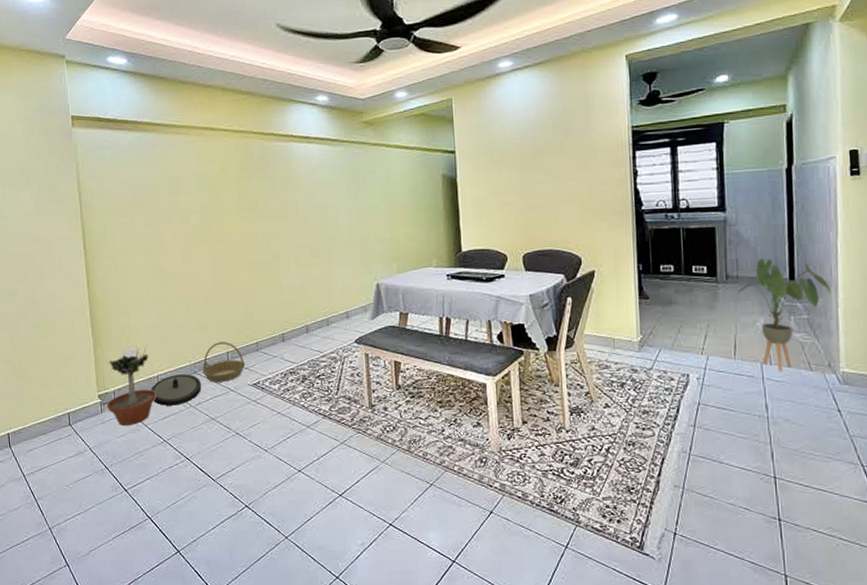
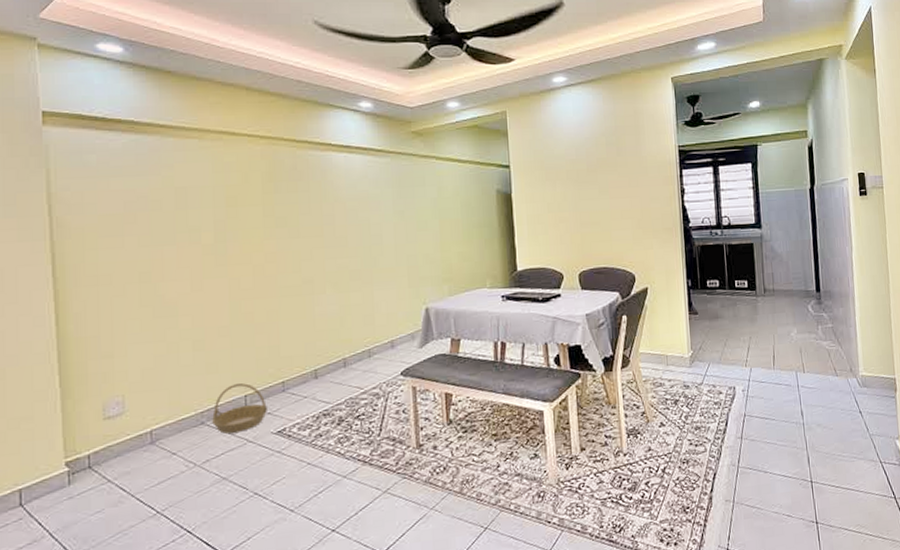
potted tree: present [106,345,157,425] -> none [77,393,150,499]
robot vacuum: present [151,374,201,406] -> none [142,426,210,469]
house plant: present [738,258,830,372] -> none [774,272,849,379]

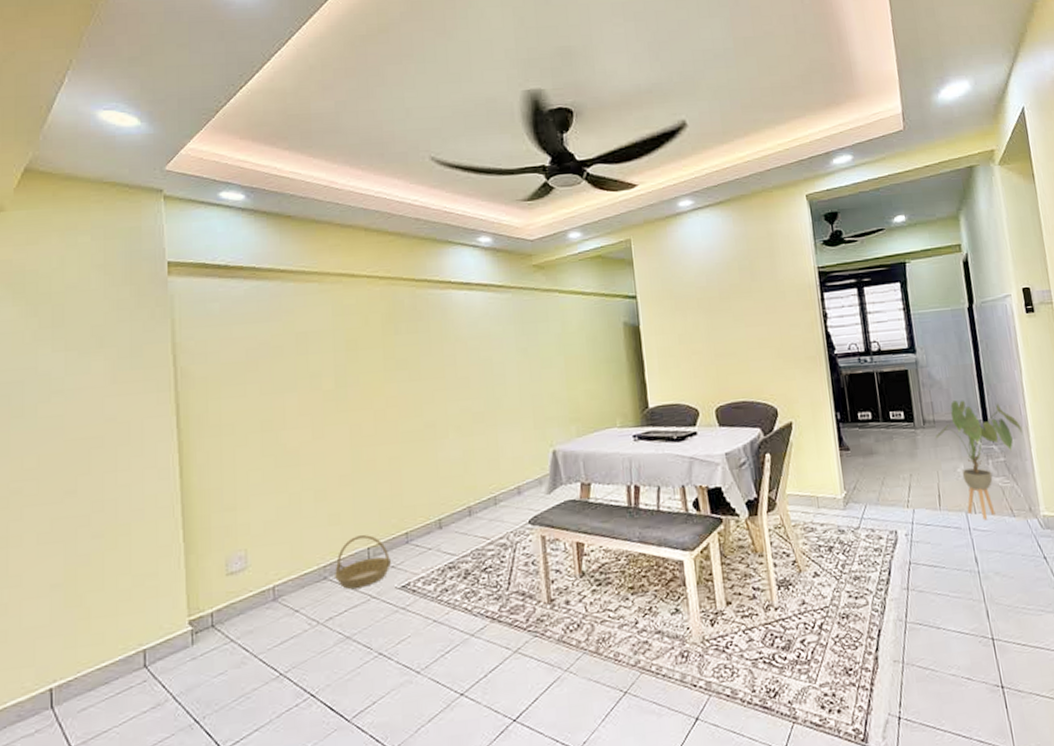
house plant: none [774,272,849,379] -> present [935,400,1022,521]

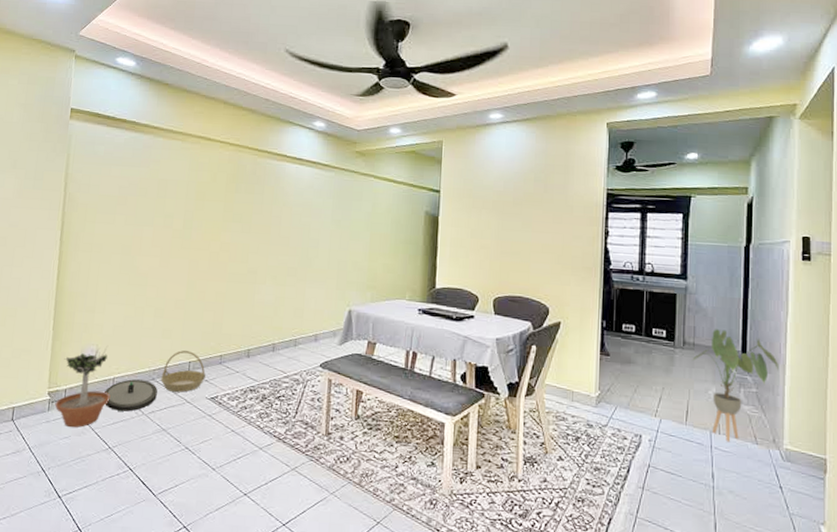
potted tree: none [200,547,273,659] -> present [55,345,111,427]
robot vacuum: none [264,581,333,627] -> present [105,379,158,412]

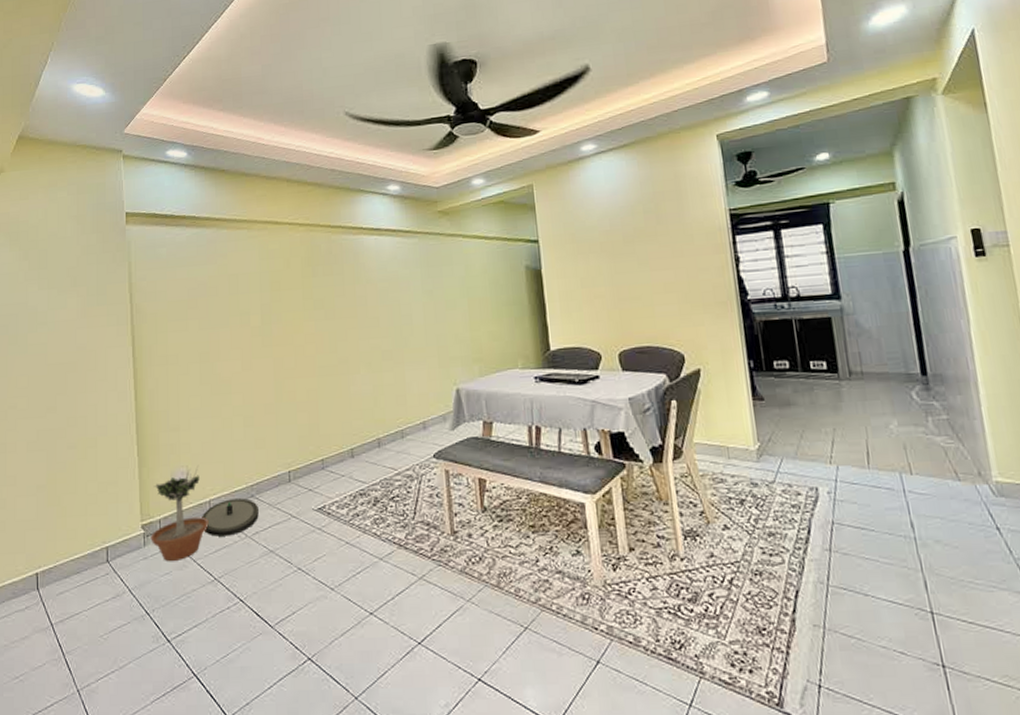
basket: present [161,350,206,392] -> none [260,459,309,507]
house plant: present [693,329,778,442] -> none [864,351,970,483]

